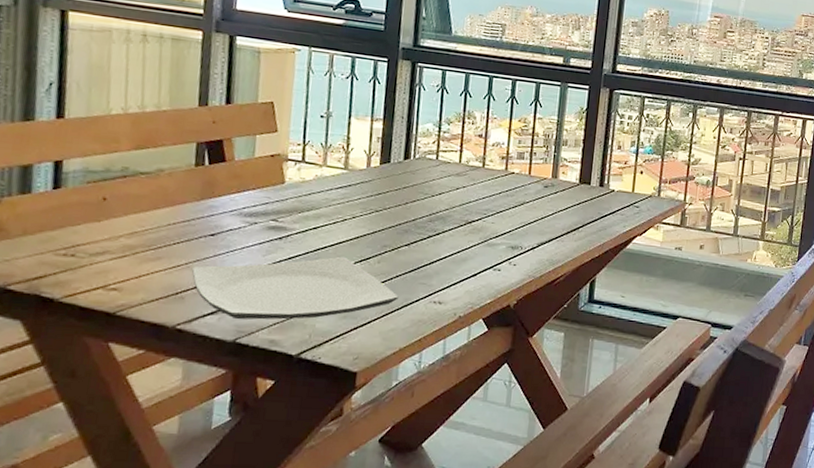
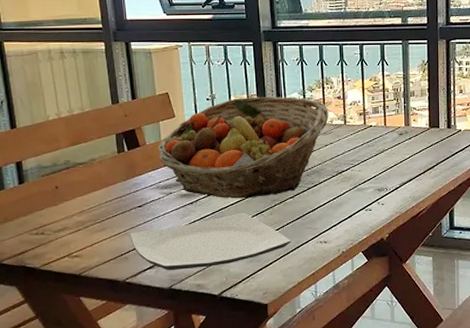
fruit basket: none [248,119,467,240] -> present [157,96,329,199]

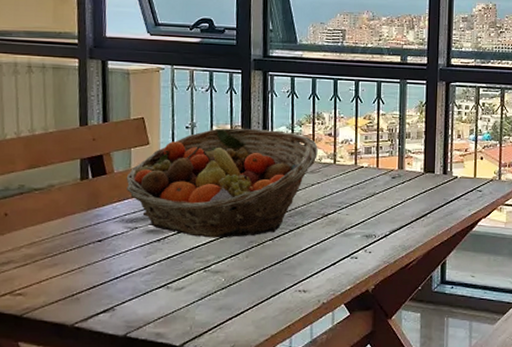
plate: present [130,212,291,270] -> none [85,253,267,315]

